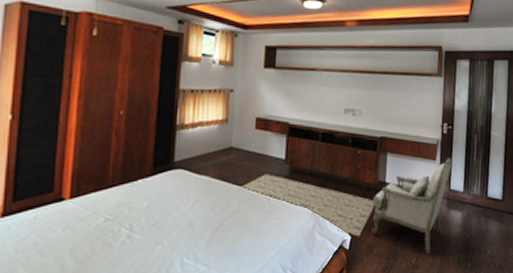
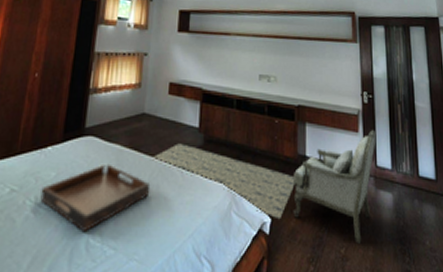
serving tray: none [135,193,240,254] -> present [40,163,151,233]

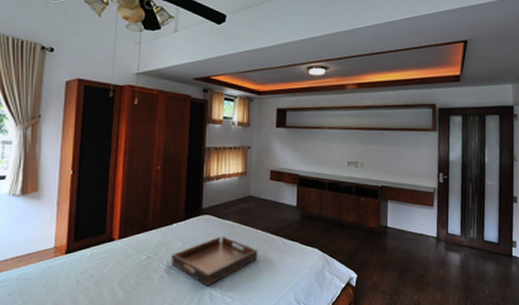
rug: present [151,143,295,220] -> none [258,219,378,275]
armchair: present [292,129,376,244] -> none [375,203,449,292]

